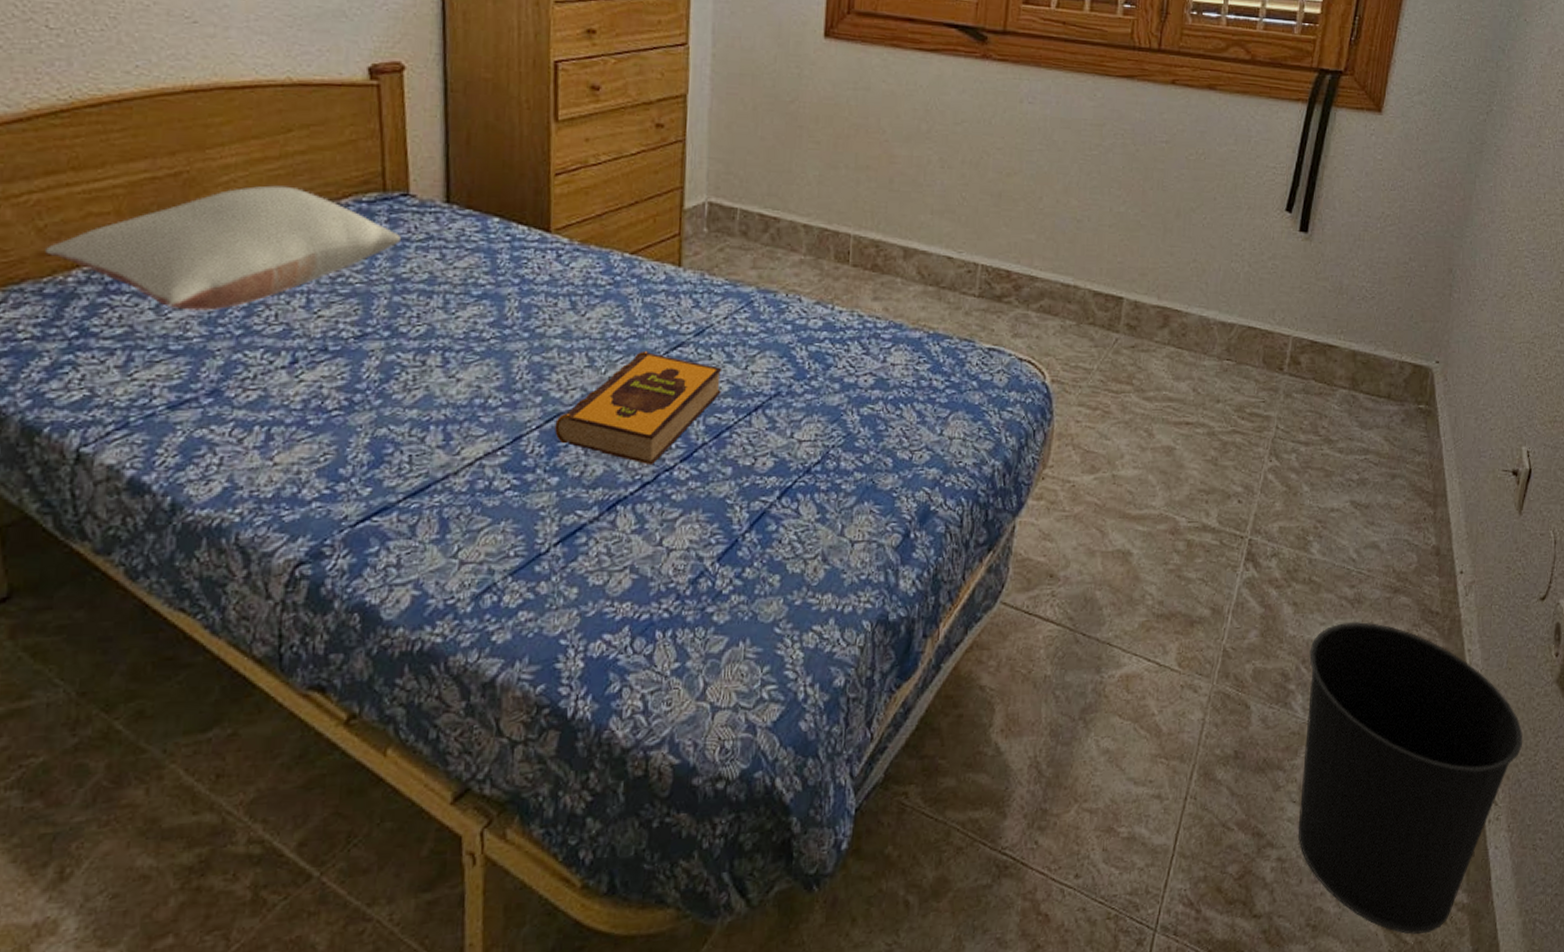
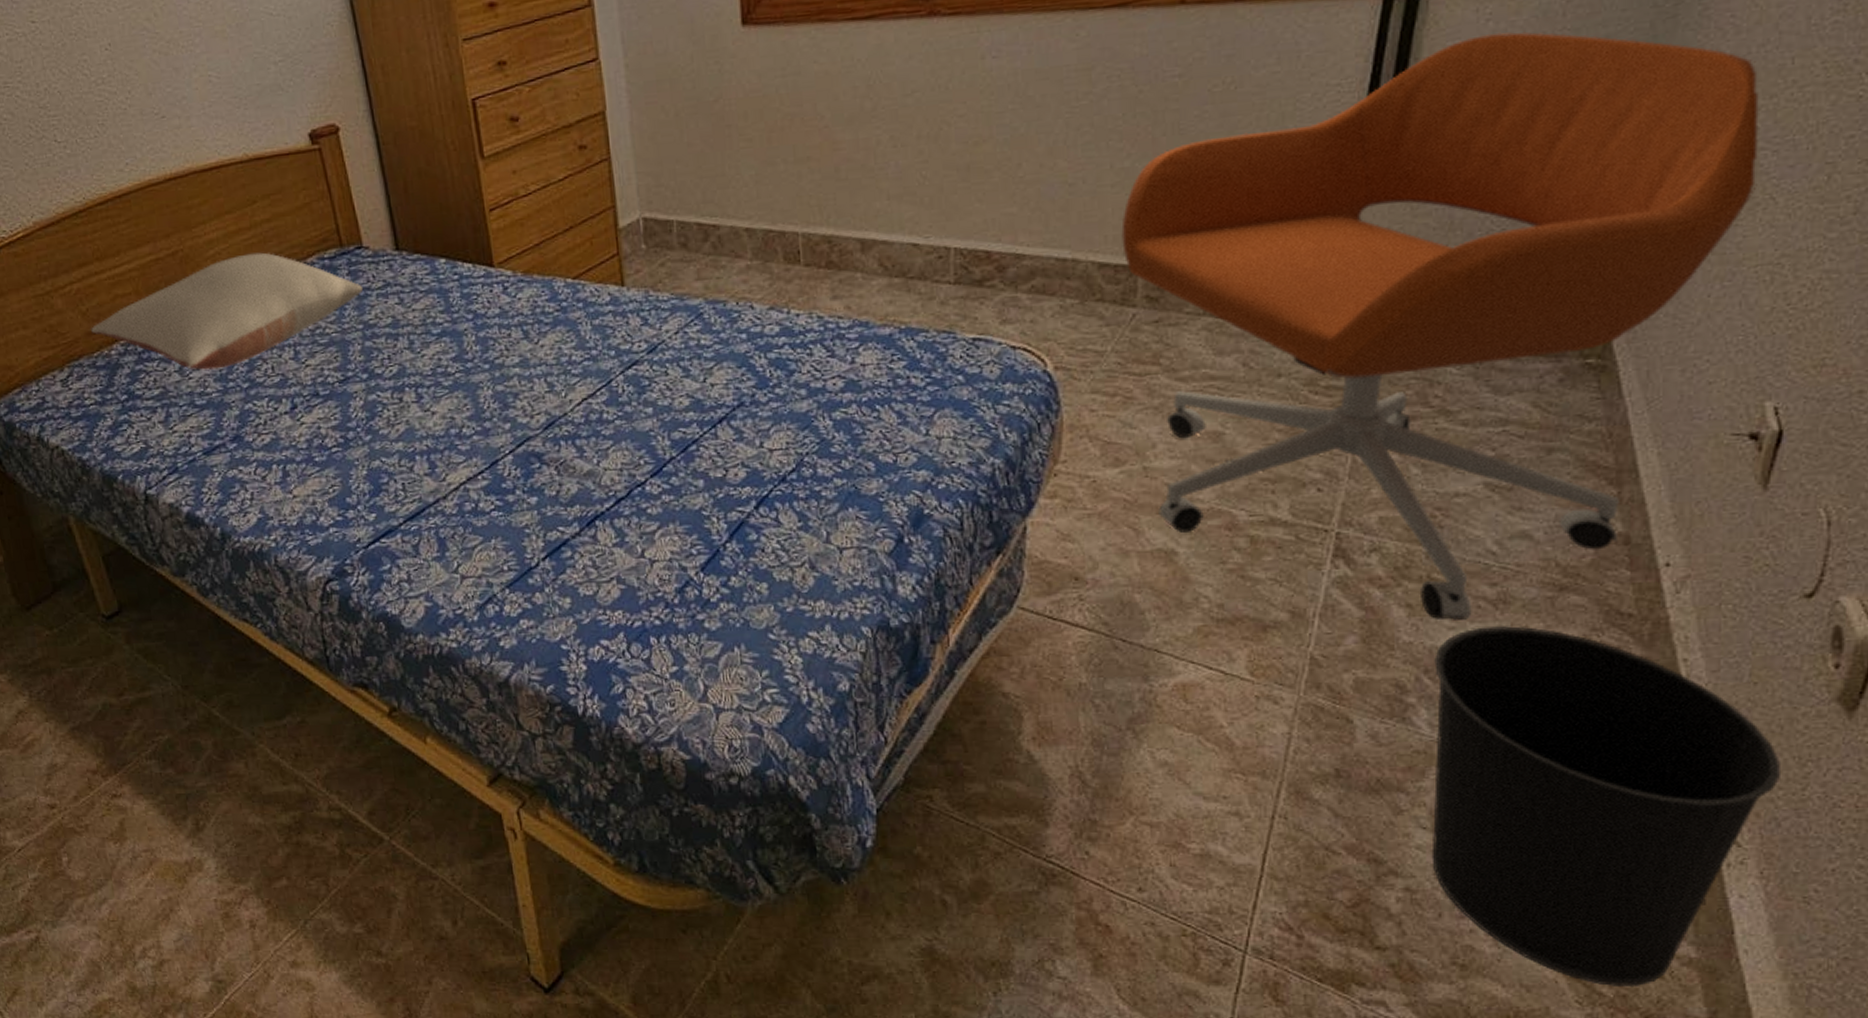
hardback book: present [555,352,723,466] -> none [526,373,683,482]
office chair: none [1113,145,1526,617] -> present [1121,32,1759,620]

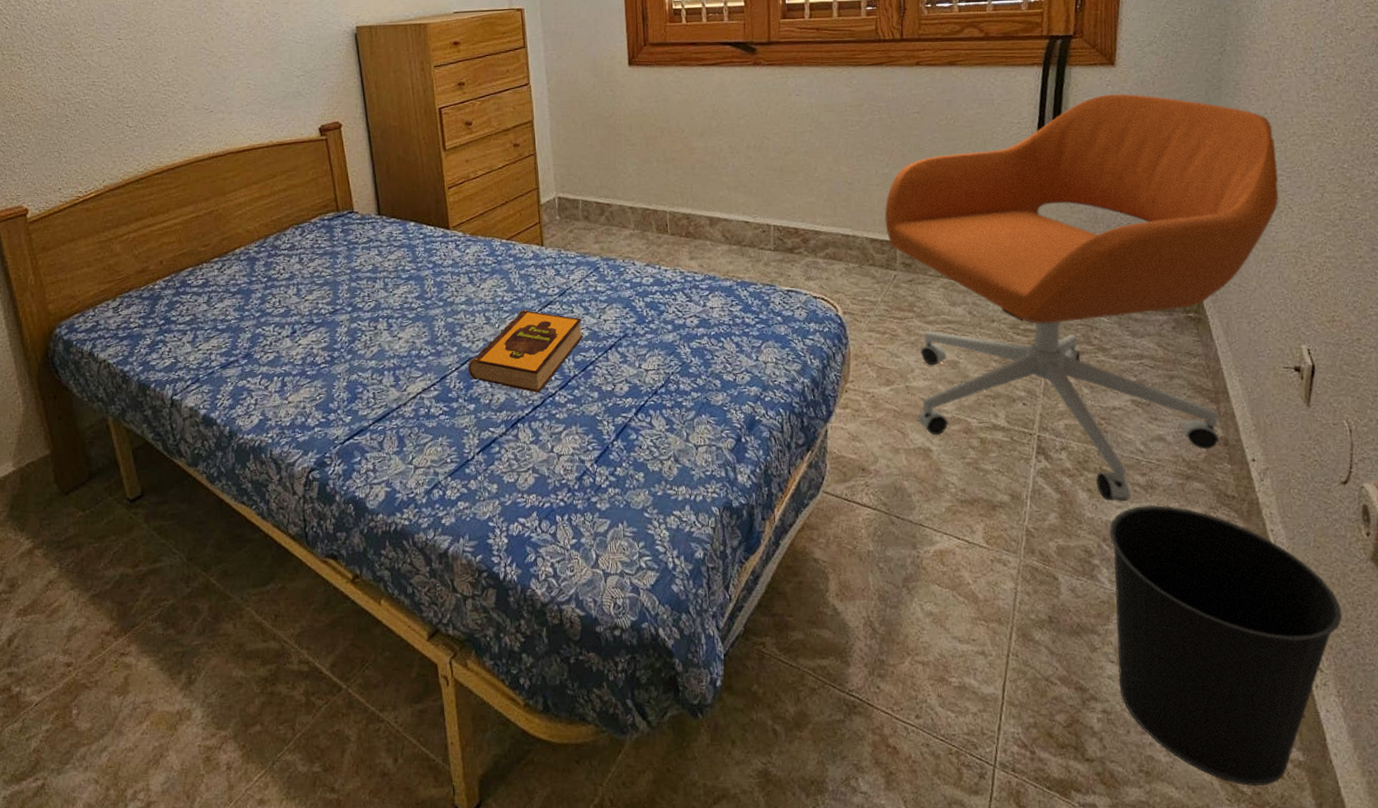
pillow: present [91,252,363,370] -> none [141,214,352,302]
hardback book: none [526,373,683,482] -> present [468,310,583,393]

